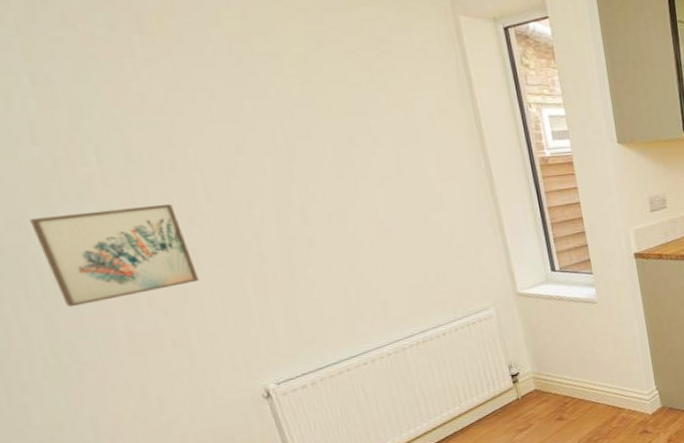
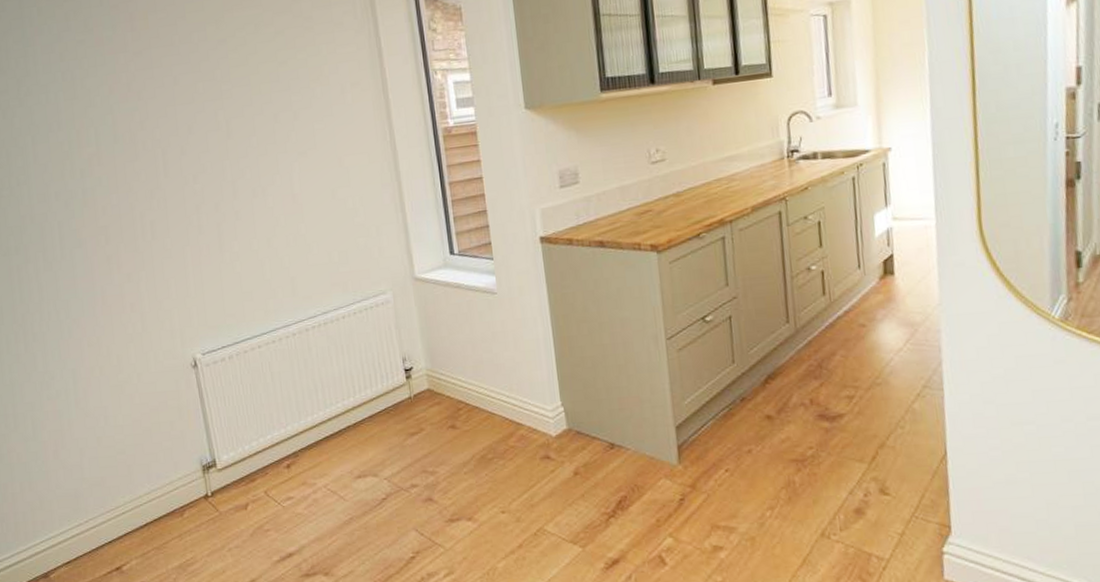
wall art: present [29,203,199,307] -> none [51,179,154,269]

